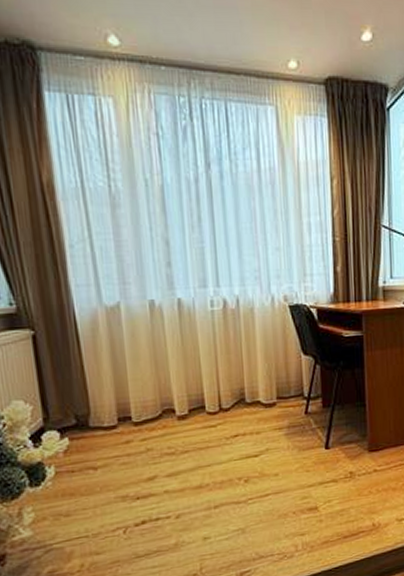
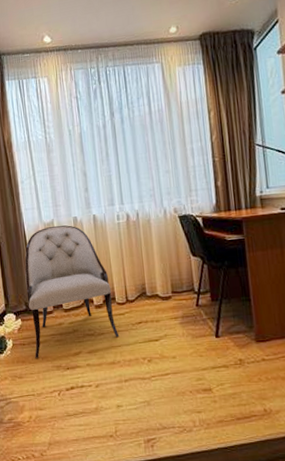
armchair: none [74,310,209,489] -> present [24,225,120,358]

